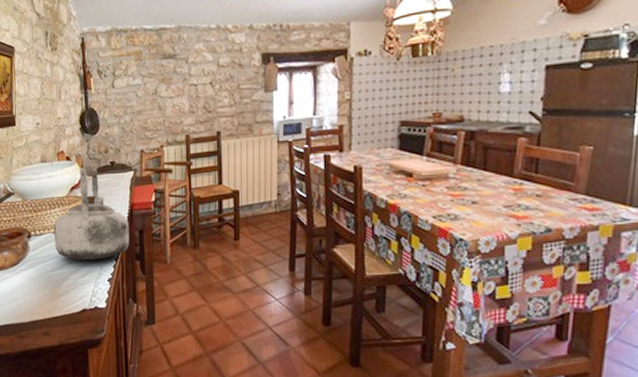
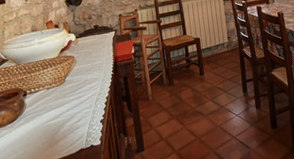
kettle: present [53,166,130,260] -> none [47,31,117,109]

